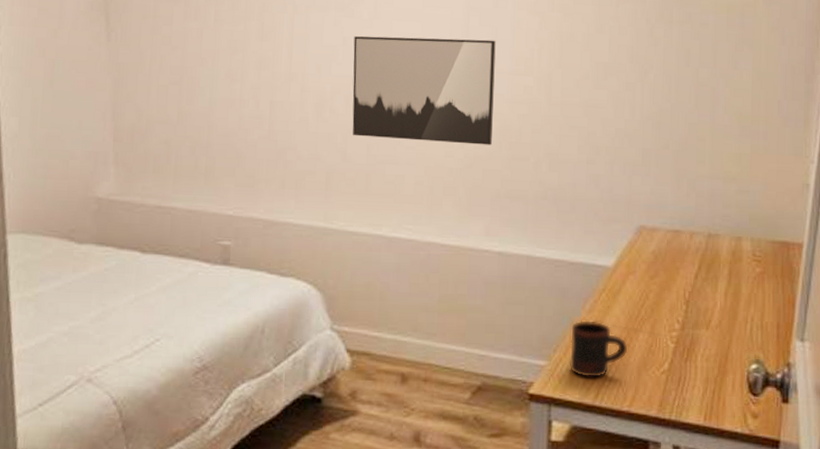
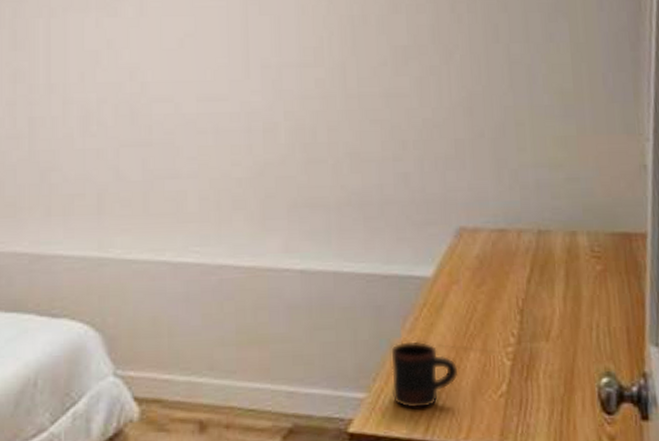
wall art: present [352,36,496,145] -> none [119,30,283,150]

